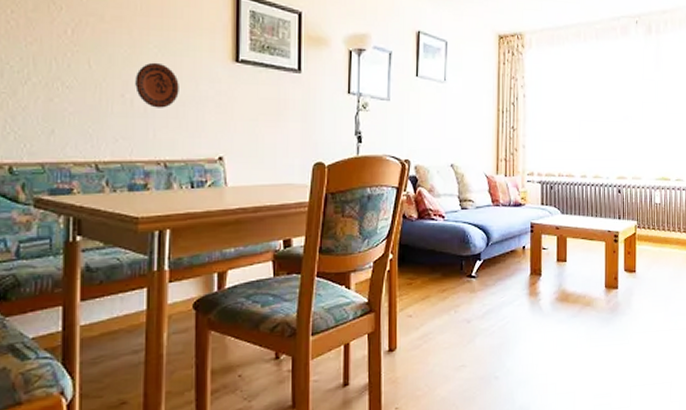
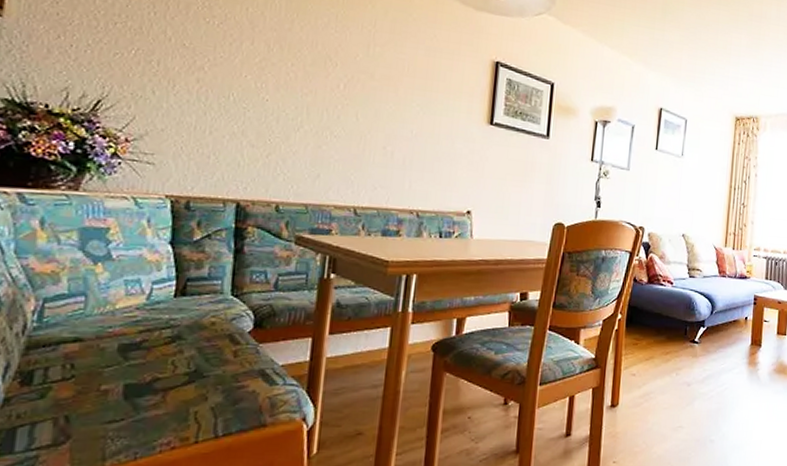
decorative plate: present [135,62,179,108] -> none [396,119,437,162]

